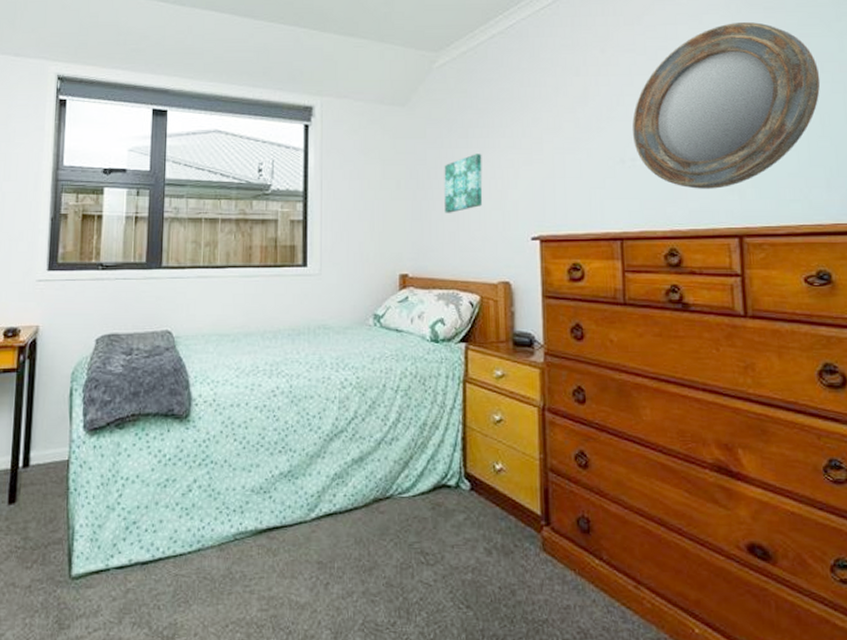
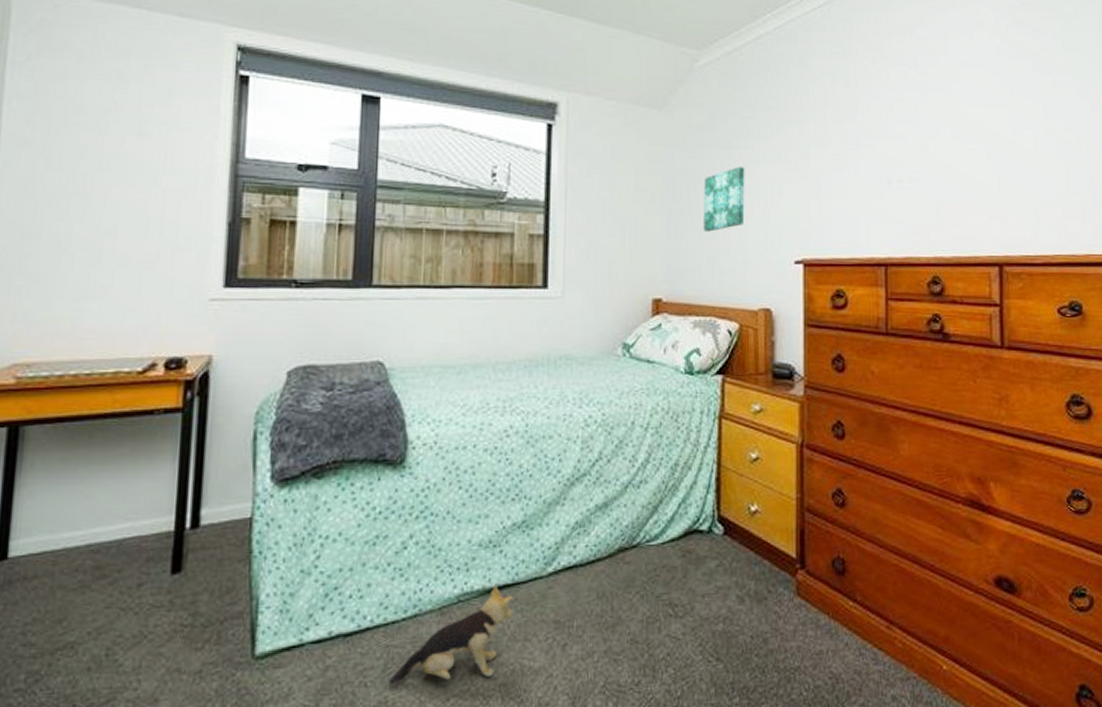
plush toy: none [178,527,282,609] -> present [389,585,513,685]
home mirror: present [632,22,821,189] -> none [900,41,1081,215]

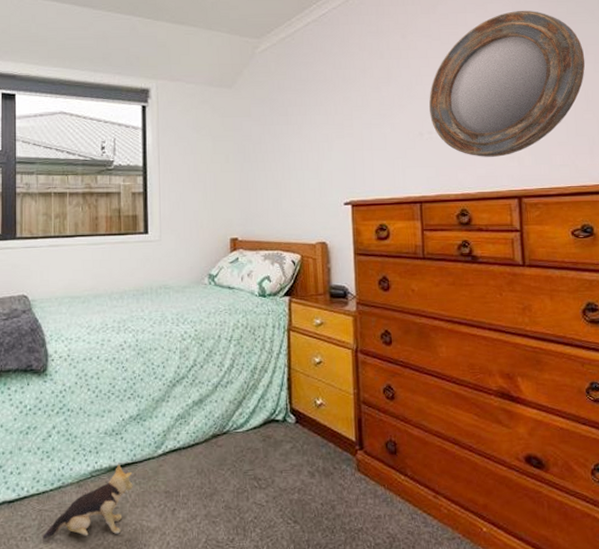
wall art: present [703,167,745,232] -> none [267,130,302,183]
home mirror: none [900,41,1081,215] -> present [428,11,585,157]

